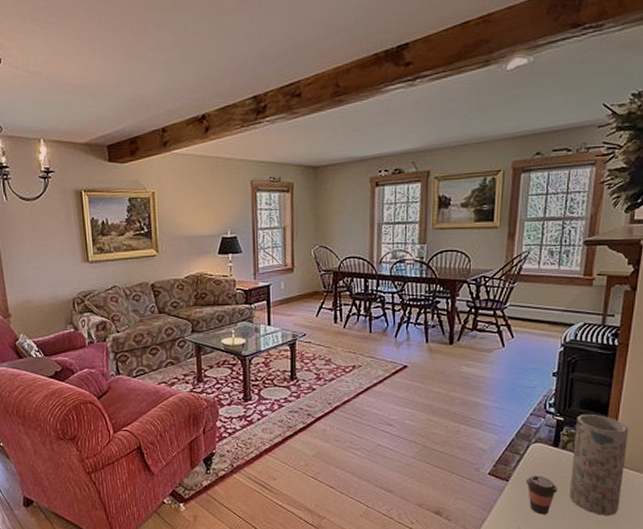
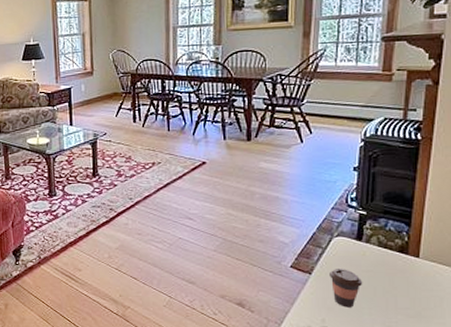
vase: present [569,413,629,515] -> none [375,207,436,309]

